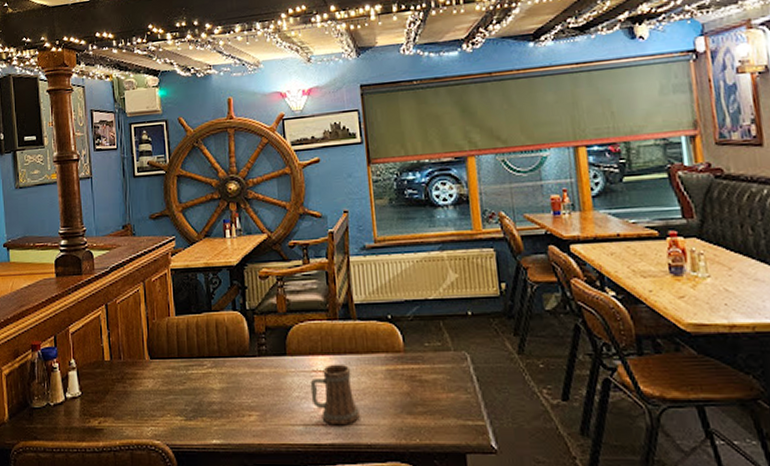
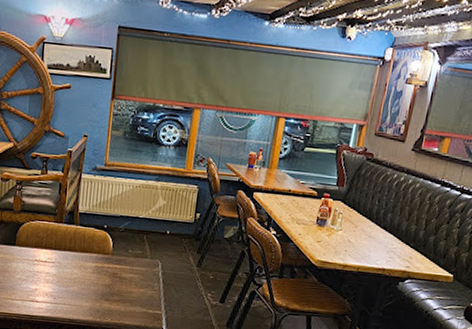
beer mug: present [310,364,360,426] -> none [31,257,68,304]

